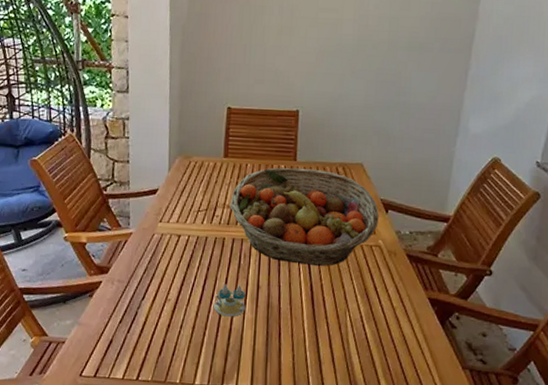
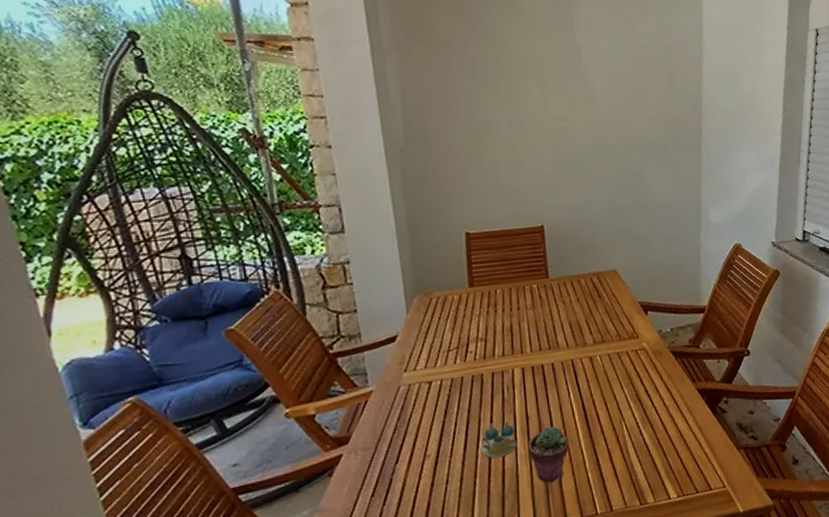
fruit basket: present [230,168,379,266] -> none [483,283,640,386]
potted succulent: none [254,299,293,352] -> present [528,426,569,484]

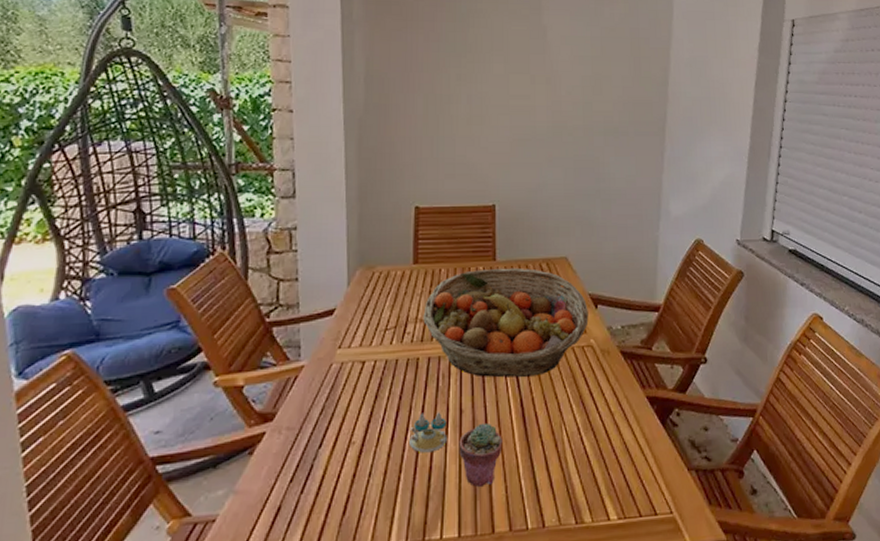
fruit basket: none [483,283,640,386] -> present [423,267,589,378]

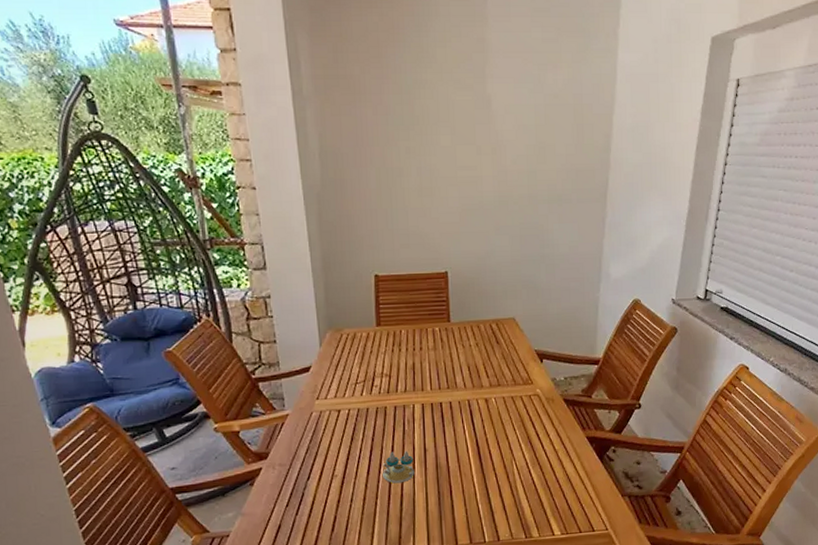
fruit basket: present [423,267,589,378] -> none [388,328,535,422]
potted succulent: present [459,423,503,488] -> none [424,459,462,511]

